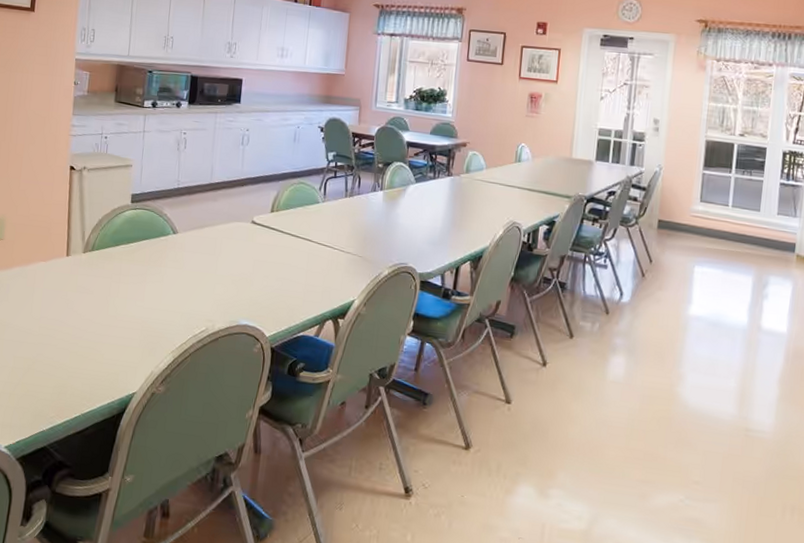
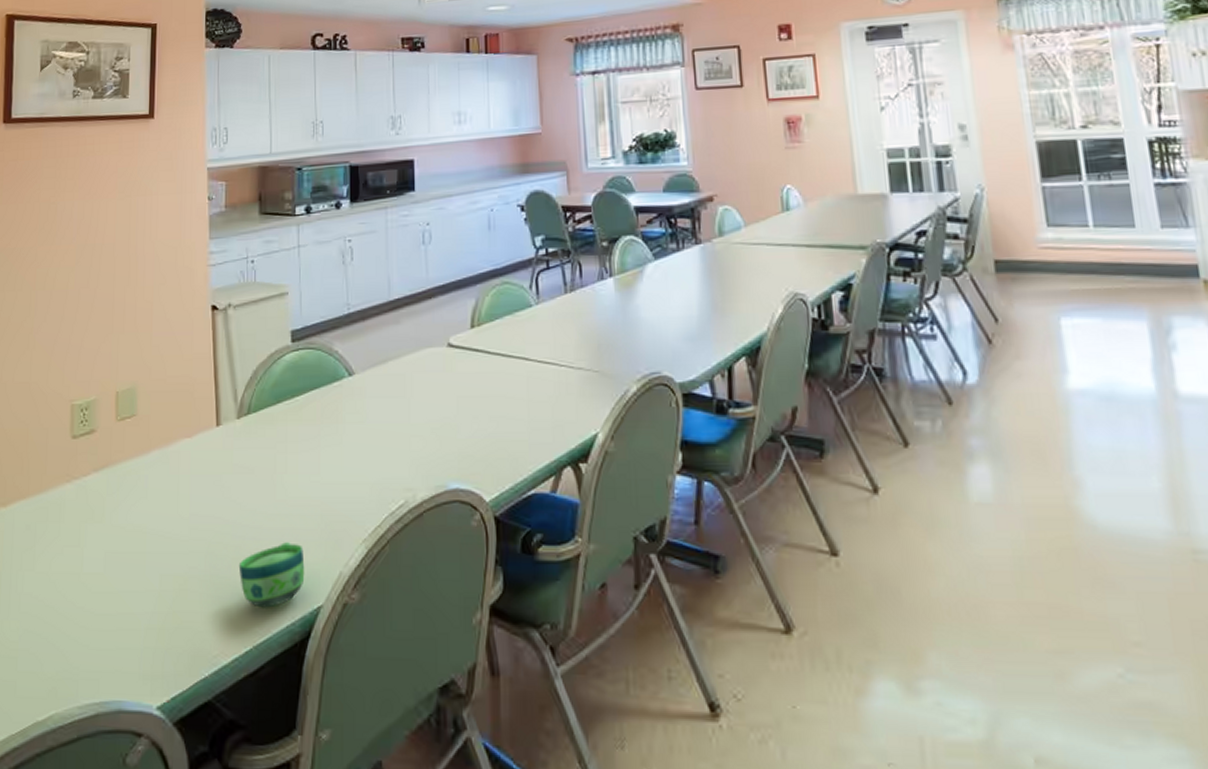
cup: none [75,345,126,389] -> present [238,542,305,608]

